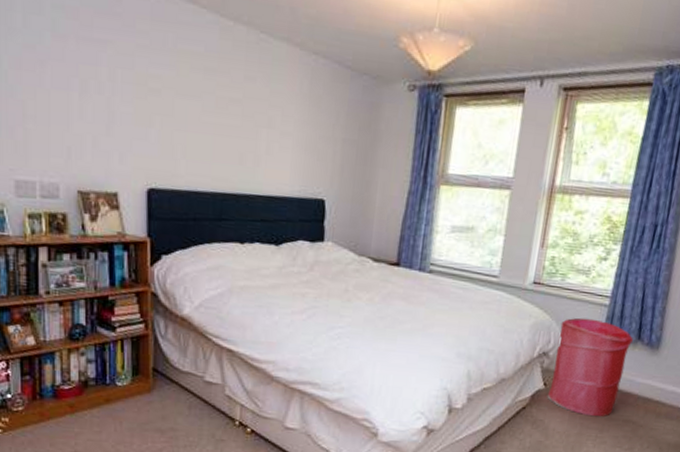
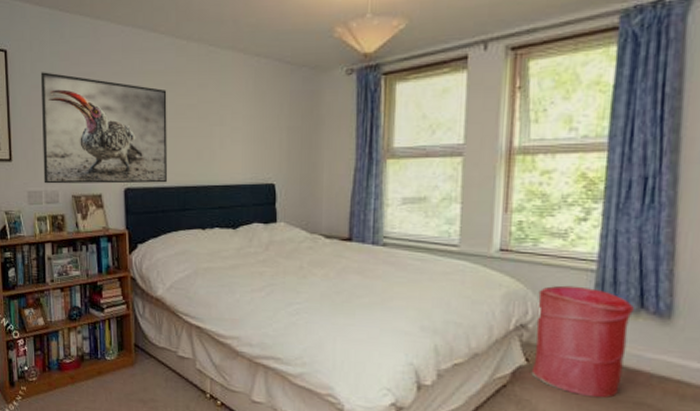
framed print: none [36,28,206,187] -> present [40,72,167,184]

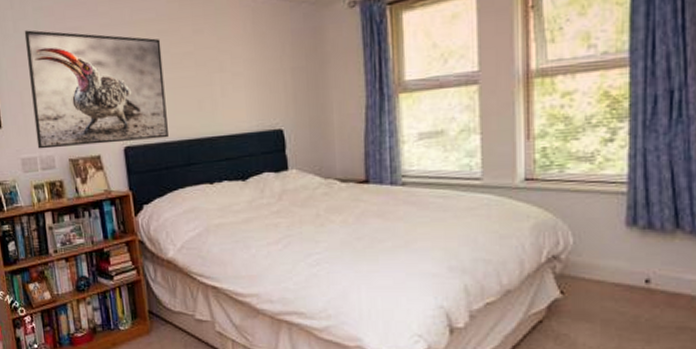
laundry hamper: present [531,285,634,398] -> none [567,210,669,326]

